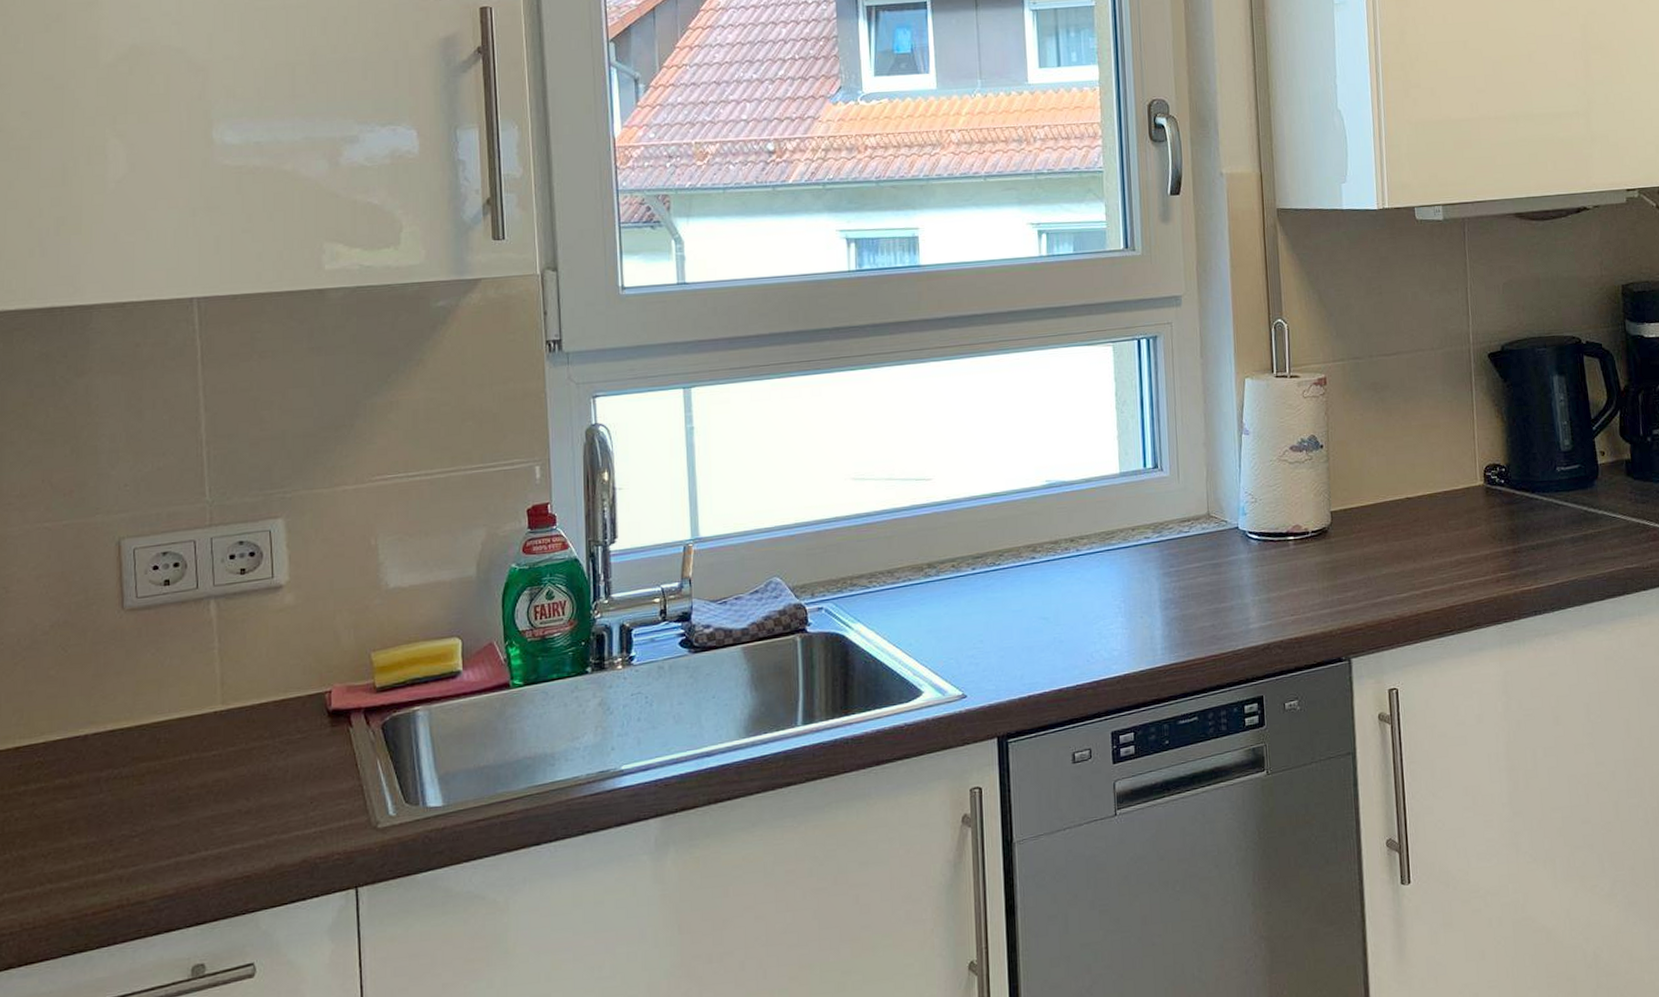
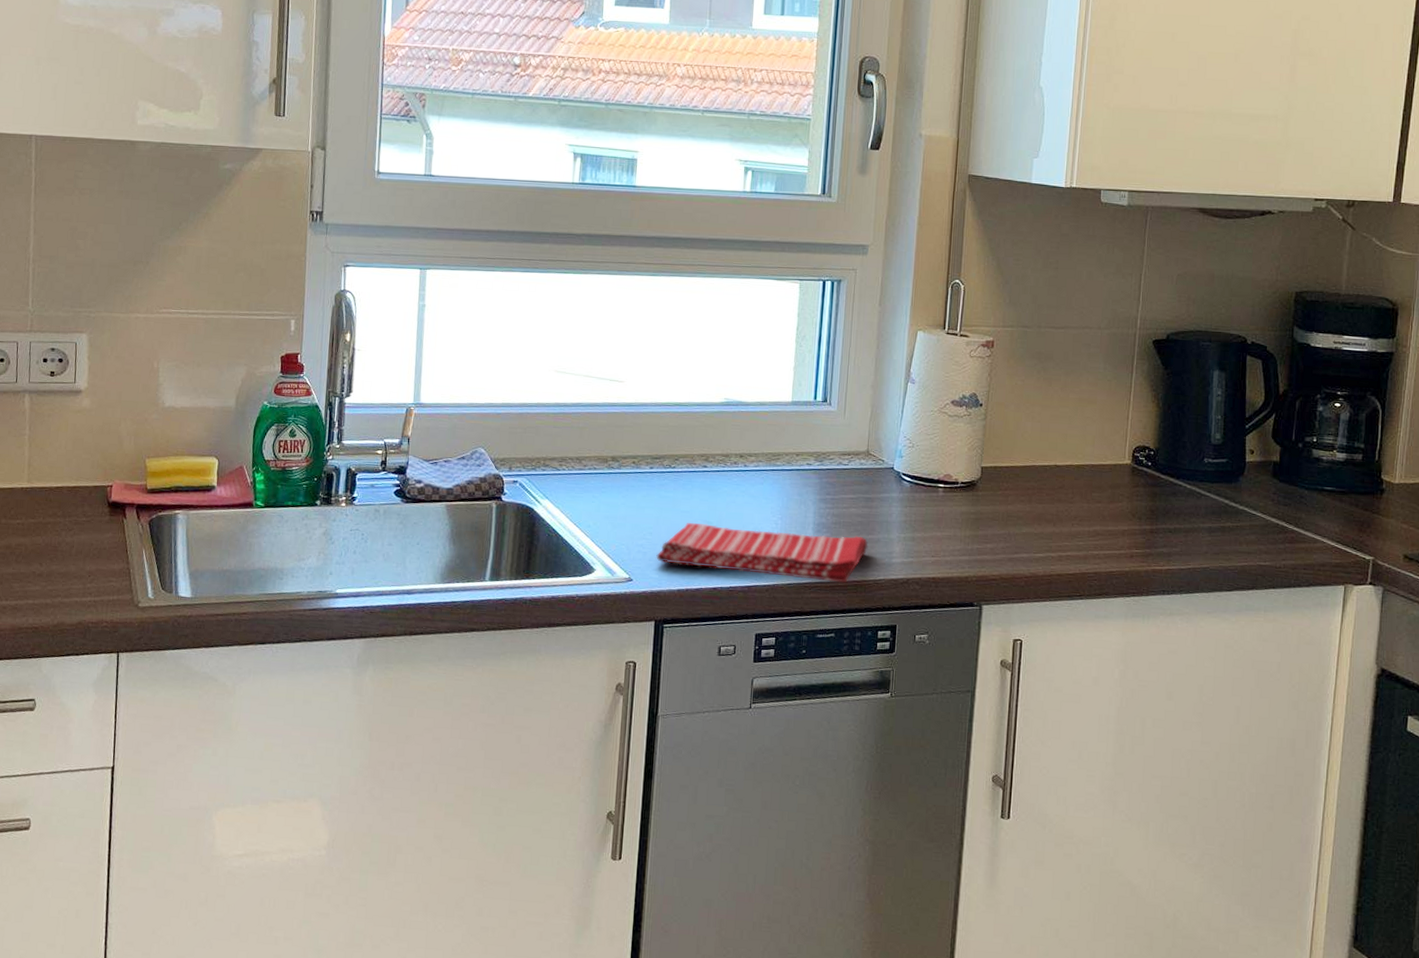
dish towel: none [990,606,1222,671] -> present [656,522,868,583]

